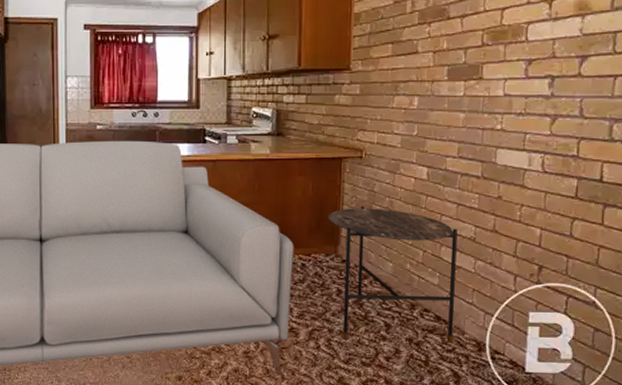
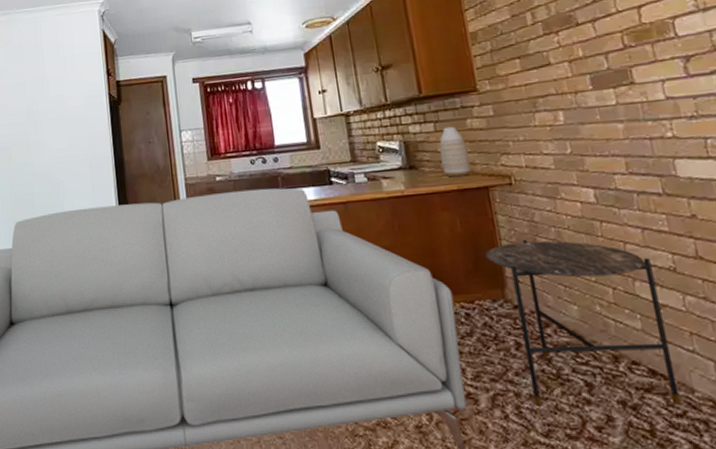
vase: none [306,100,332,147] -> present [439,126,472,178]

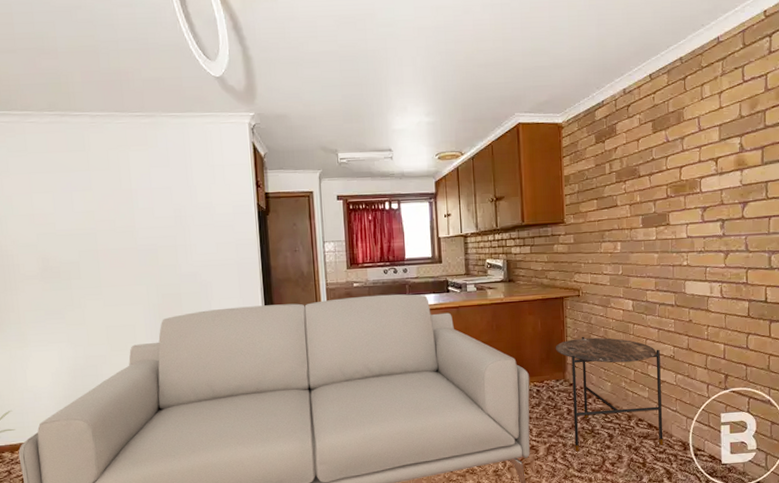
vase: present [439,126,472,178] -> none [532,249,554,290]

